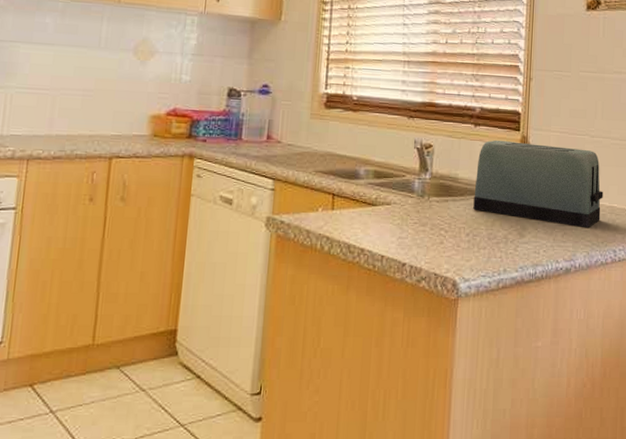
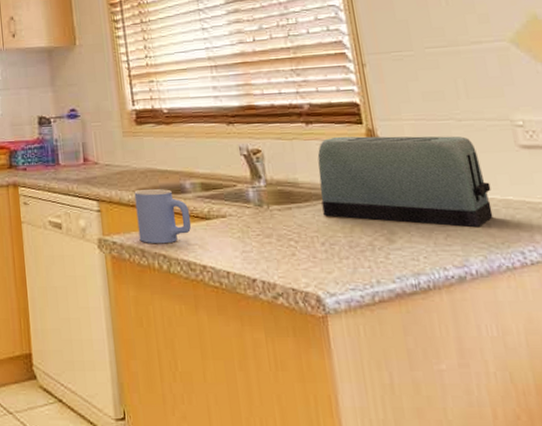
mug: none [307,171,359,226] -> present [134,188,192,244]

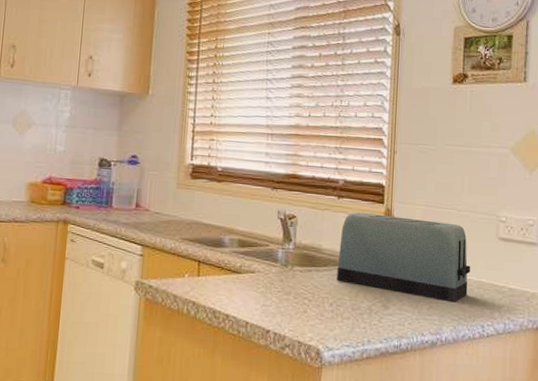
mug: present [134,188,192,244] -> none [174,239,224,292]

